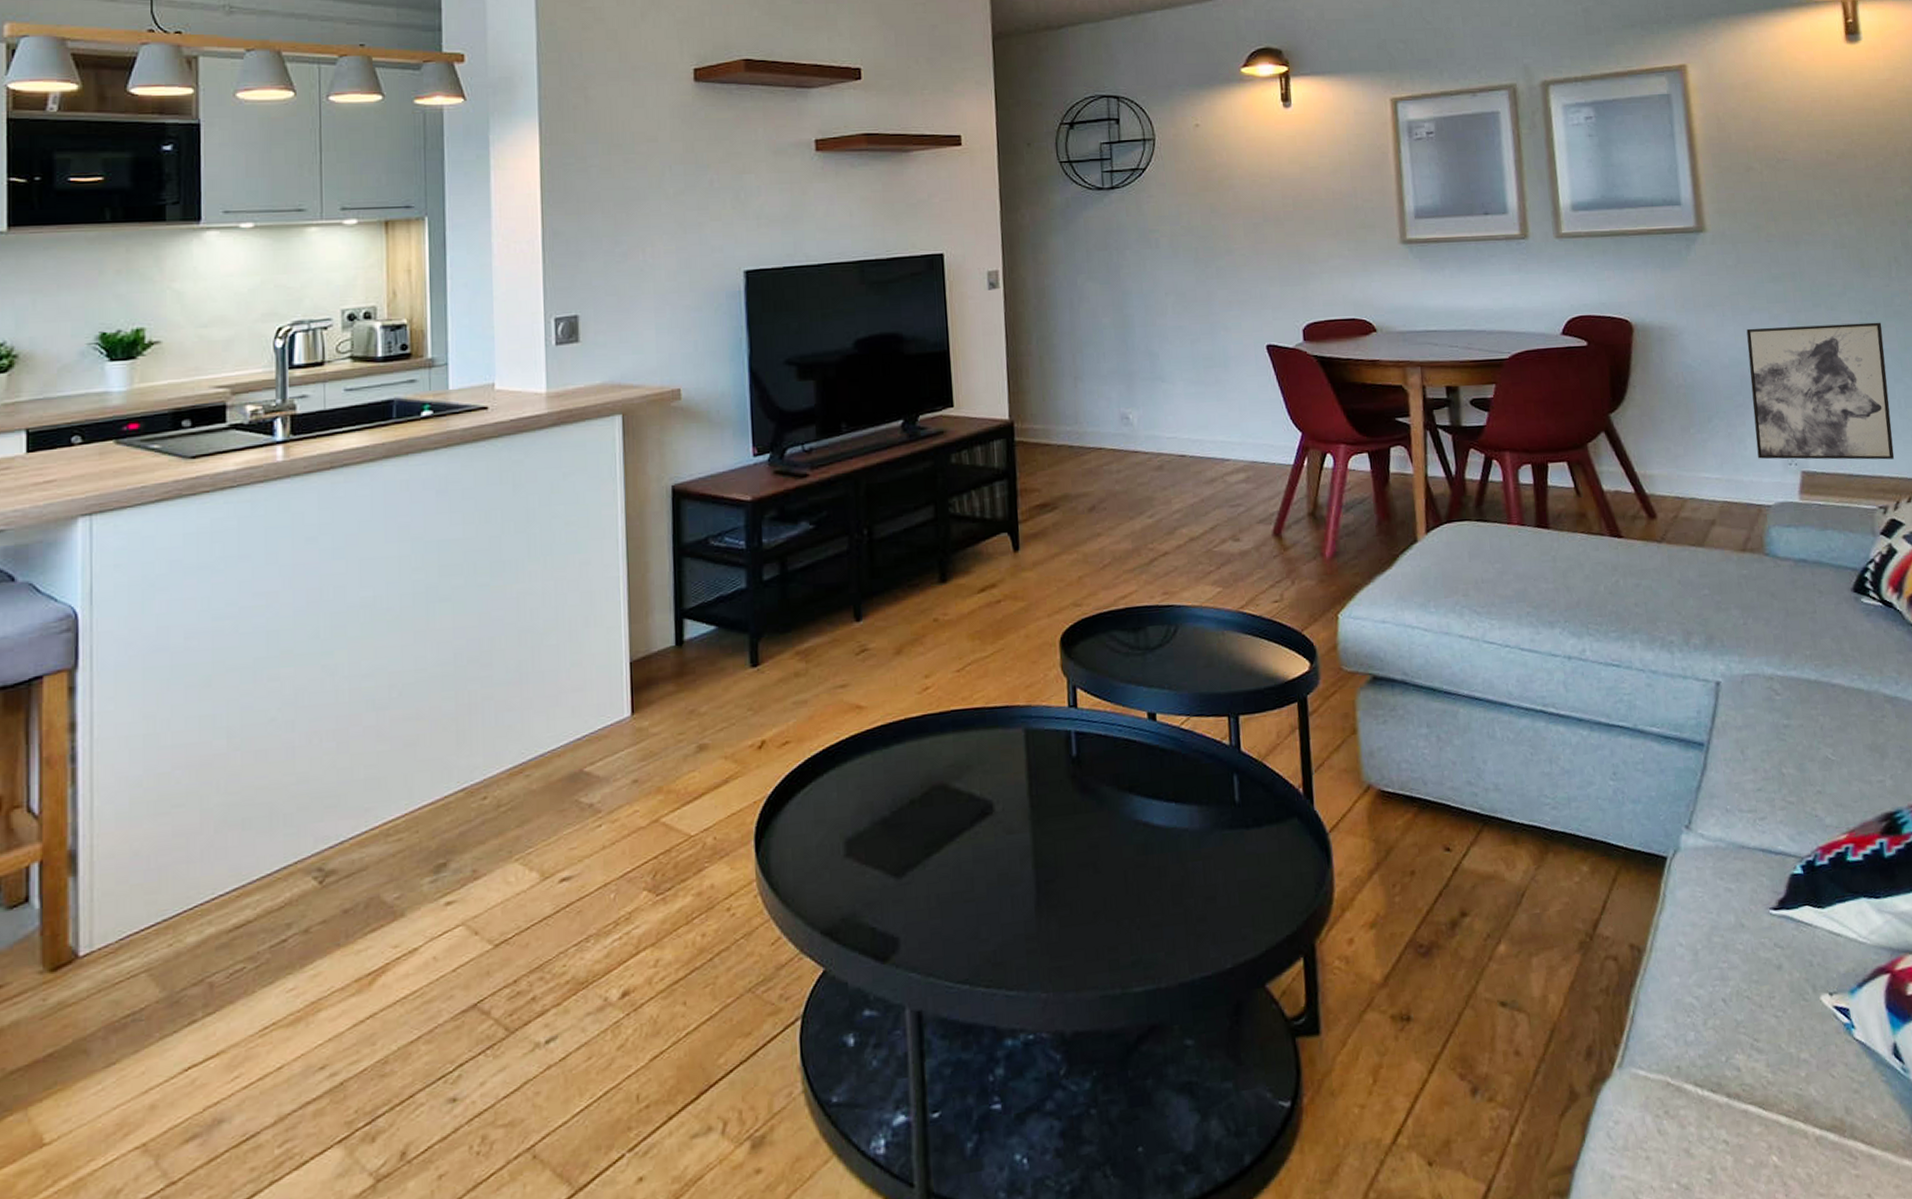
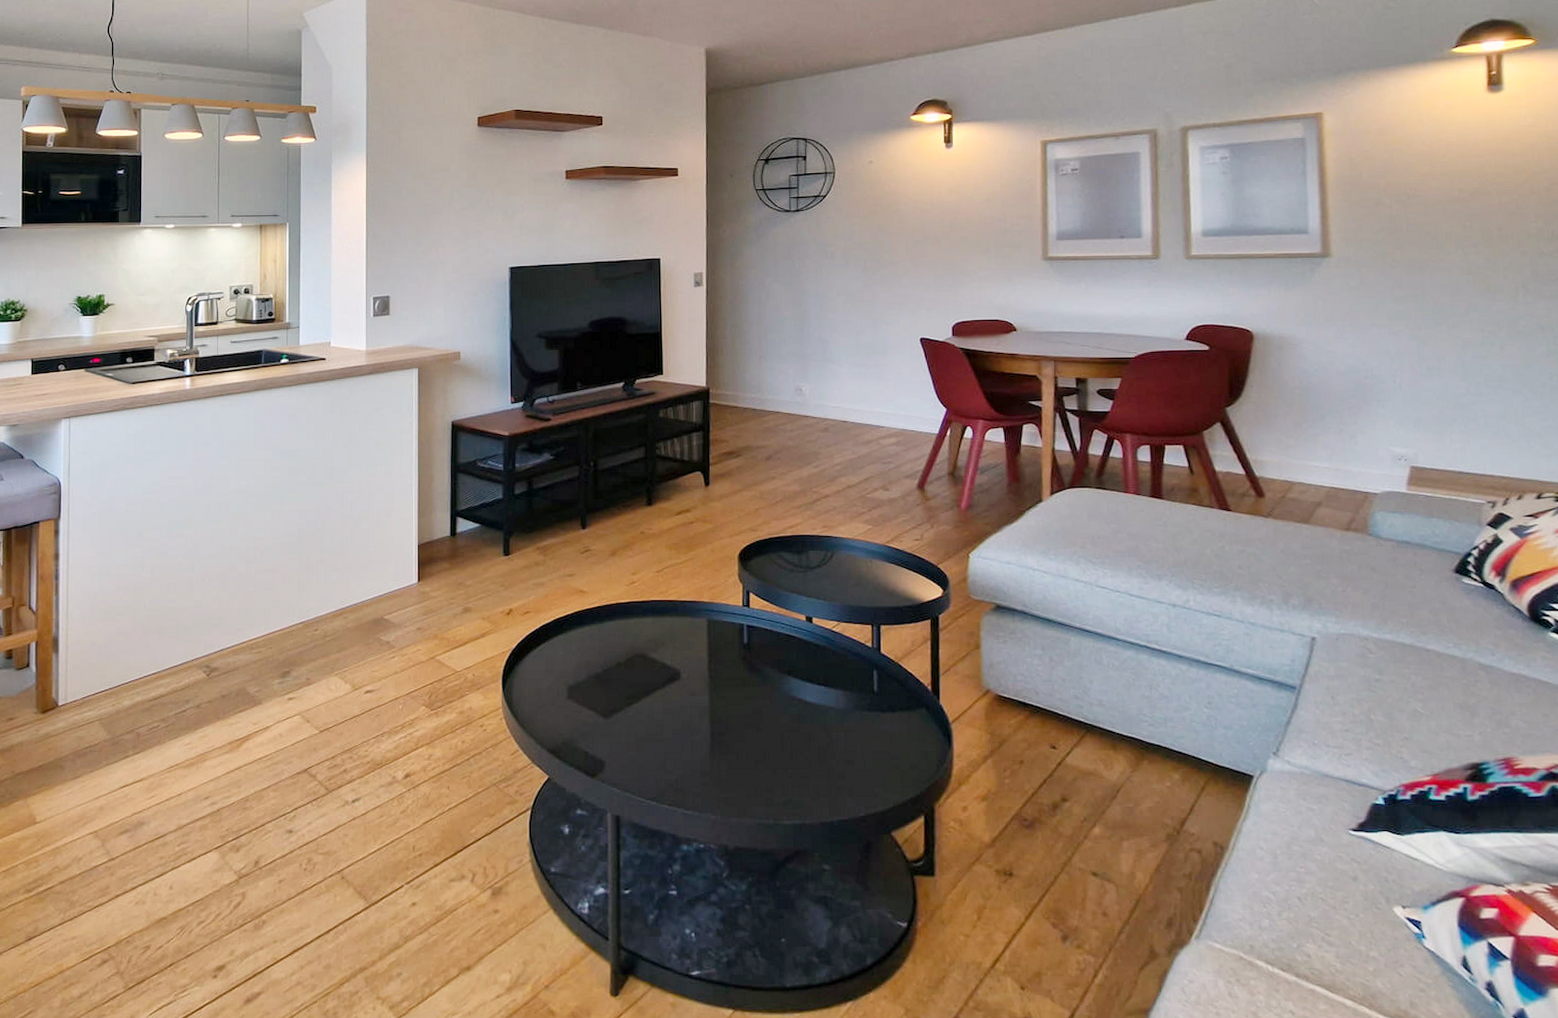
wall art: present [1746,322,1895,460] -> none [1365,340,1507,461]

